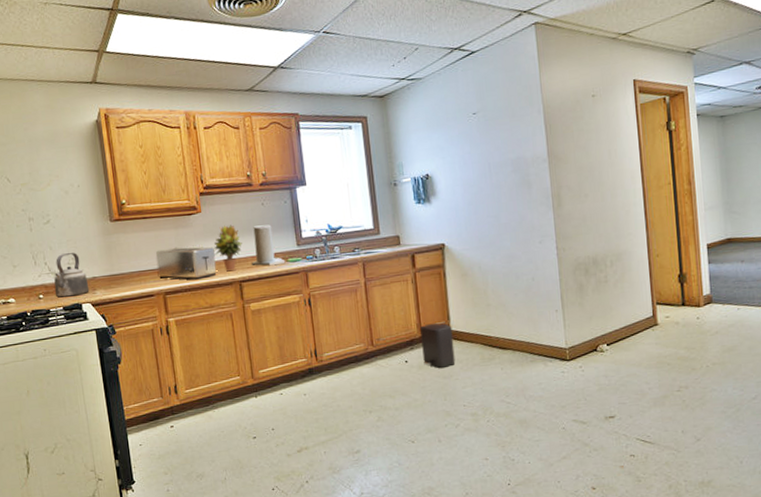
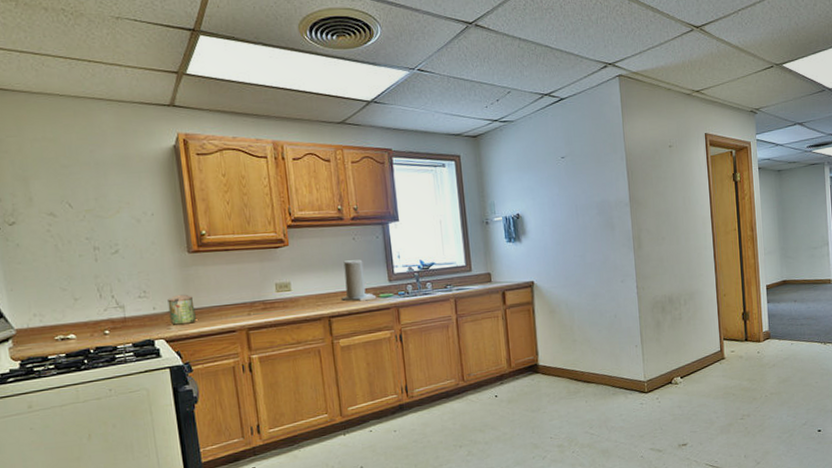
kettle: present [54,253,90,298] -> none [122,285,163,333]
canister: none [93,260,118,290] -> present [167,294,196,325]
toaster: present [156,247,217,280] -> none [239,281,305,316]
potted plant: present [214,225,242,272] -> none [302,259,332,307]
pedal bin: present [420,323,456,369] -> none [510,358,543,403]

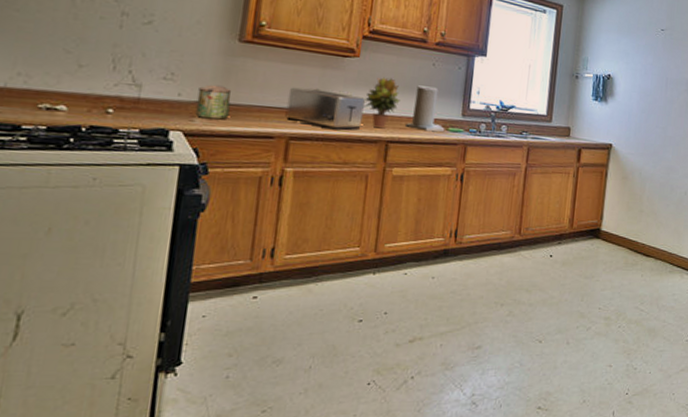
toaster: none [239,281,305,316] -> present [286,87,365,131]
potted plant: none [302,259,332,307] -> present [364,77,400,129]

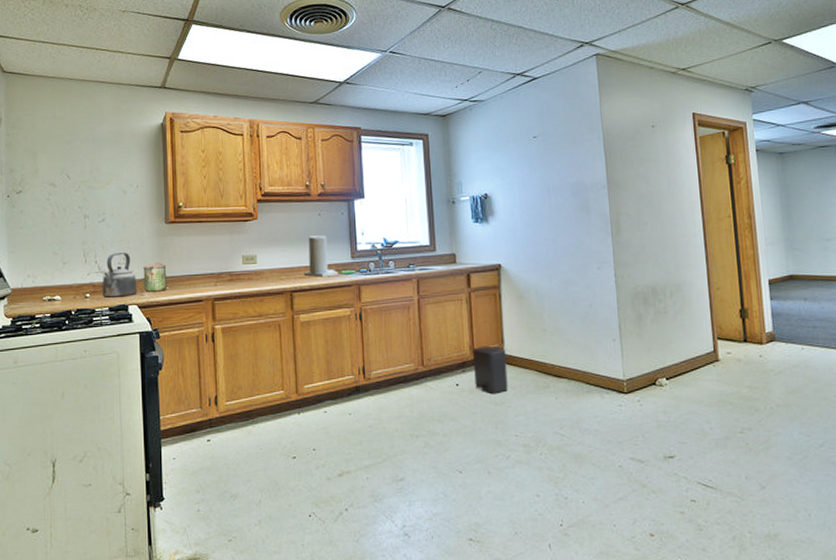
kettle: none [132,65,187,120] -> present [102,253,138,298]
toaster: present [286,87,365,131] -> none [209,253,268,287]
potted plant: present [364,77,400,129] -> none [267,233,296,281]
pedal bin: none [568,220,603,268] -> present [473,345,508,395]

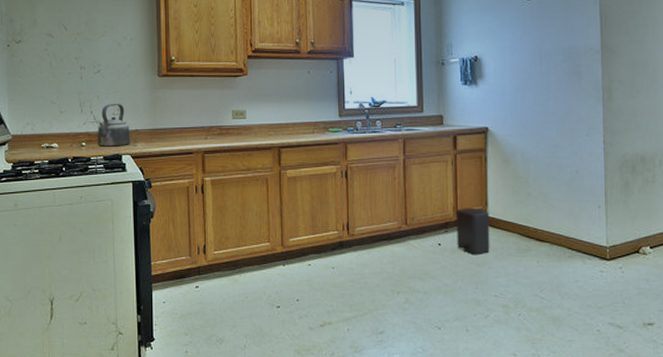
canister: present [143,262,167,292] -> none [137,114,159,143]
paper towel: present [304,235,339,278] -> none [292,93,326,134]

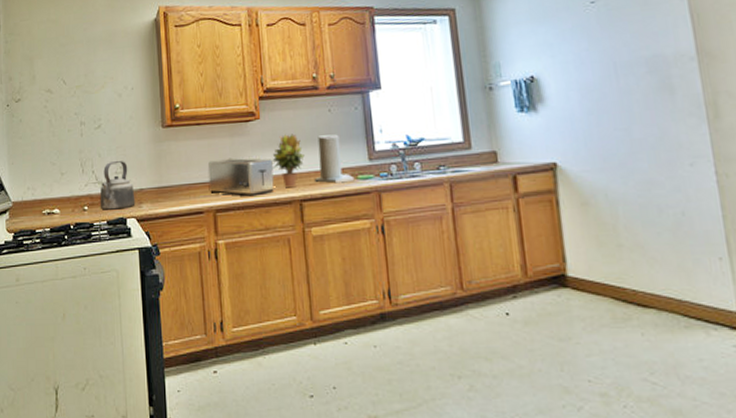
toaster: none [199,108,257,142] -> present [208,158,274,197]
potted plant: none [256,90,285,136] -> present [272,134,305,188]
paper towel: none [292,93,326,134] -> present [315,134,355,184]
pedal bin: present [456,207,490,255] -> none [525,265,575,327]

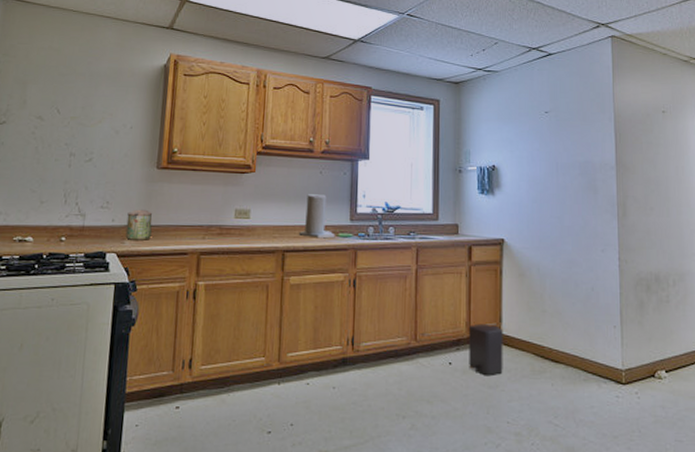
kettle: present [100,161,136,210] -> none [79,196,119,243]
canister: none [141,170,166,204] -> present [125,209,152,240]
toaster: present [208,158,274,197] -> none [197,206,262,243]
potted plant: present [272,134,305,188] -> none [261,189,293,239]
pedal bin: none [525,265,575,327] -> present [469,323,503,377]

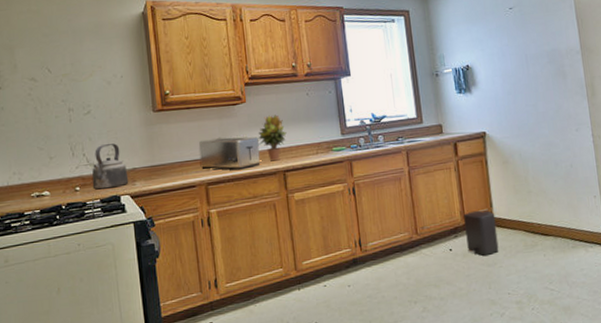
kettle: none [79,196,119,243] -> present [92,143,129,190]
canister: present [125,209,152,240] -> none [133,151,159,181]
toaster: none [197,206,262,243] -> present [199,137,261,170]
potted plant: none [261,189,293,239] -> present [258,115,287,162]
paper towel: present [299,194,336,239] -> none [296,114,330,156]

